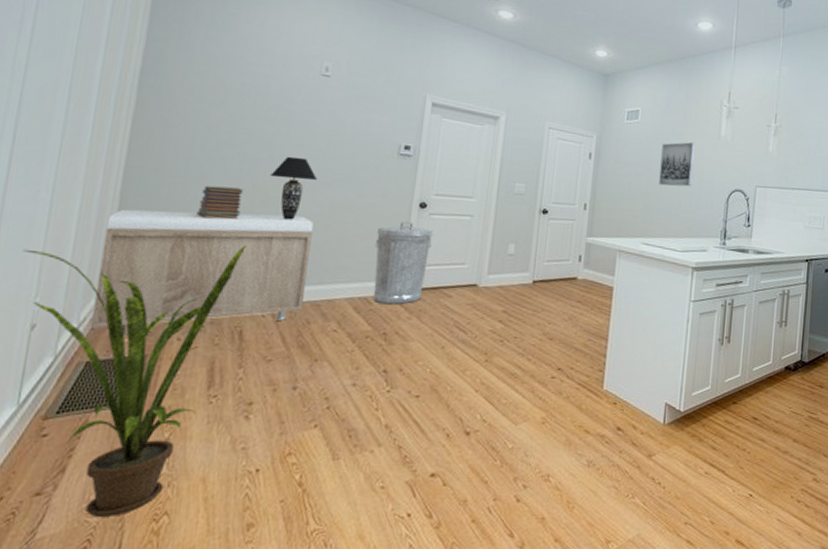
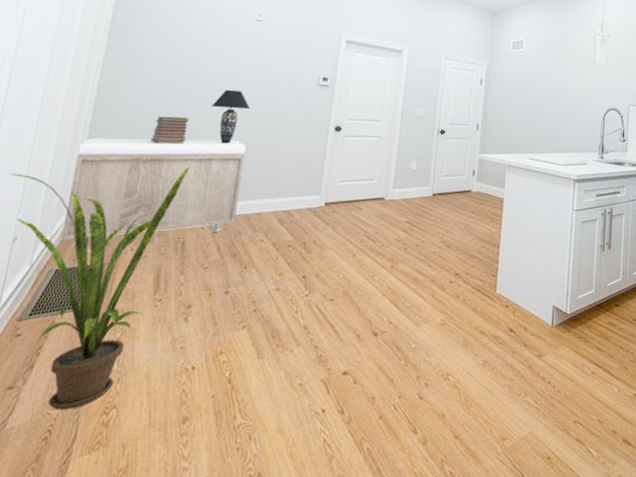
trash can: present [373,221,433,305] -> none [295,143,347,217]
wall art: present [659,142,696,187] -> none [542,67,574,107]

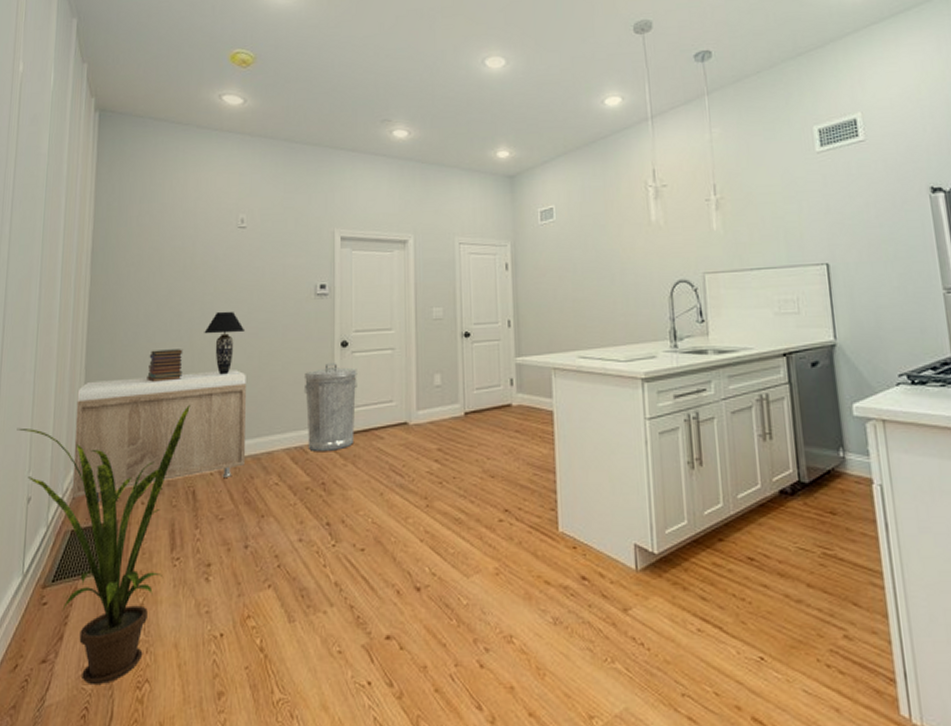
trash can: none [295,143,347,217] -> present [303,363,357,452]

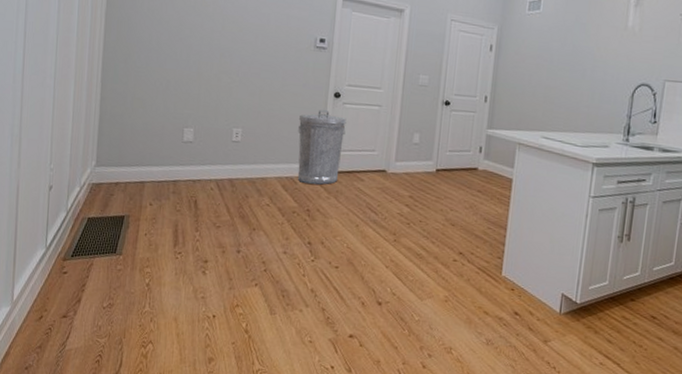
house plant: present [17,405,190,684] -> none [39,125,196,340]
storage bench: present [71,370,246,502] -> none [88,94,247,198]
book stack: present [147,349,183,382] -> none [157,75,191,105]
table lamp: present [204,311,246,375] -> none [211,49,249,107]

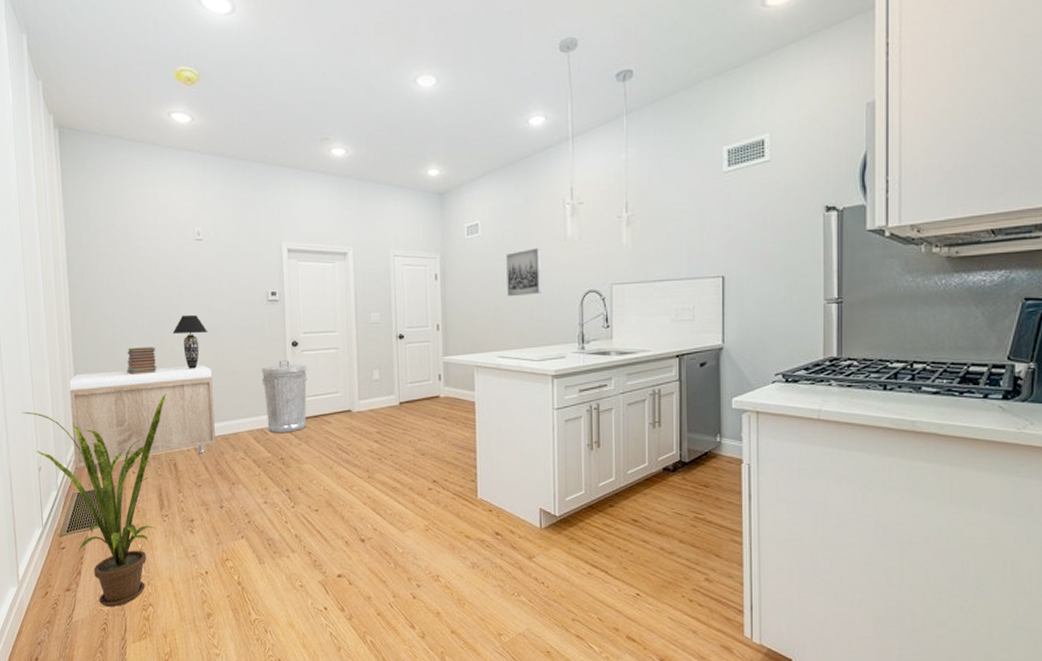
house plant: none [39,125,196,340] -> present [22,394,166,607]
storage bench: none [88,94,247,198] -> present [69,365,215,471]
book stack: none [157,75,191,105] -> present [127,347,157,375]
table lamp: none [211,49,249,107] -> present [172,314,208,369]
wall art: none [560,33,601,81] -> present [506,248,543,297]

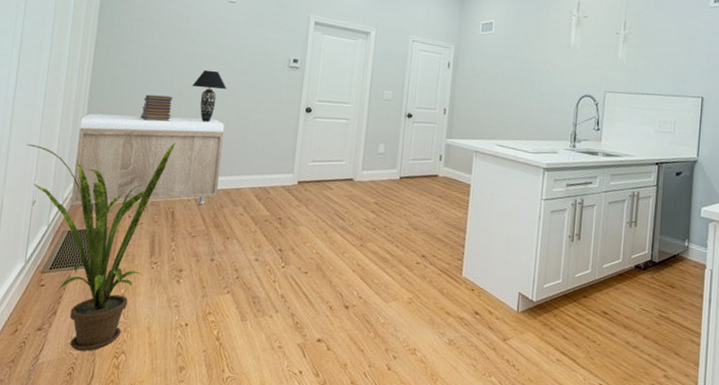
trash can: present [261,360,307,434] -> none [270,124,317,194]
wall art: present [506,248,543,297] -> none [511,51,547,93]

